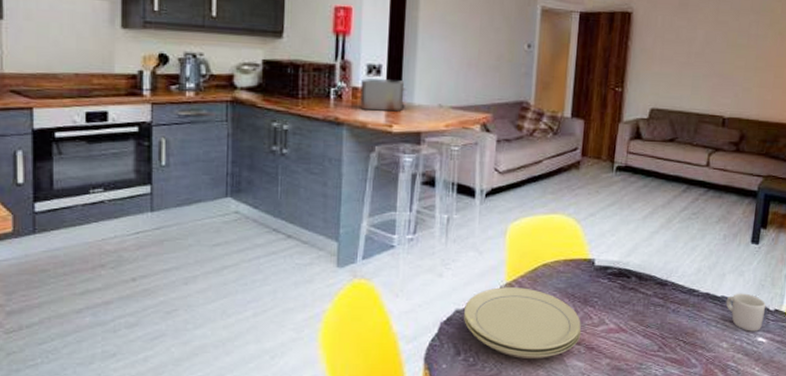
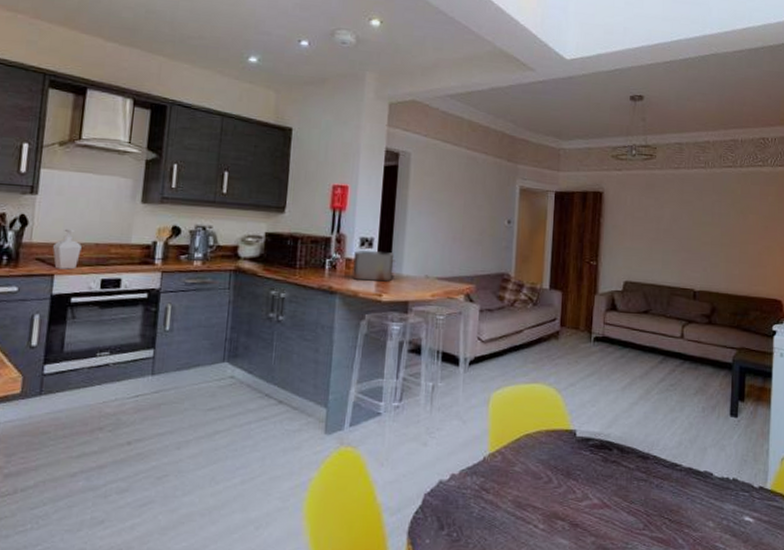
soap bottle: none [28,57,60,102] -> present [53,229,82,270]
plate: present [464,287,582,360] -> none [447,458,565,536]
cup: present [726,293,766,332] -> none [709,468,750,510]

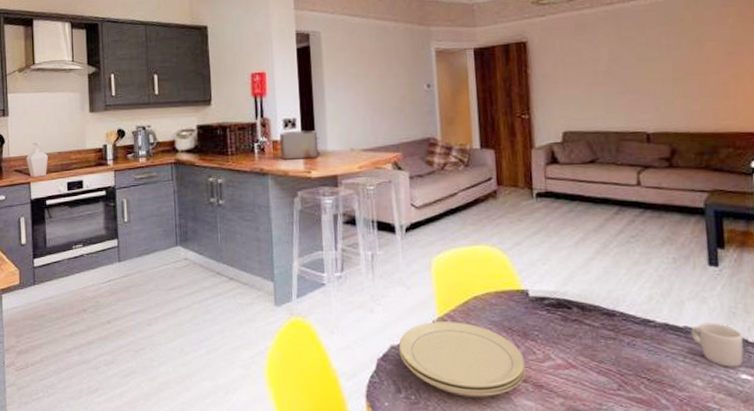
plate: none [447,458,565,536] -> present [399,322,527,398]
cup: none [709,468,750,510] -> present [690,323,744,367]

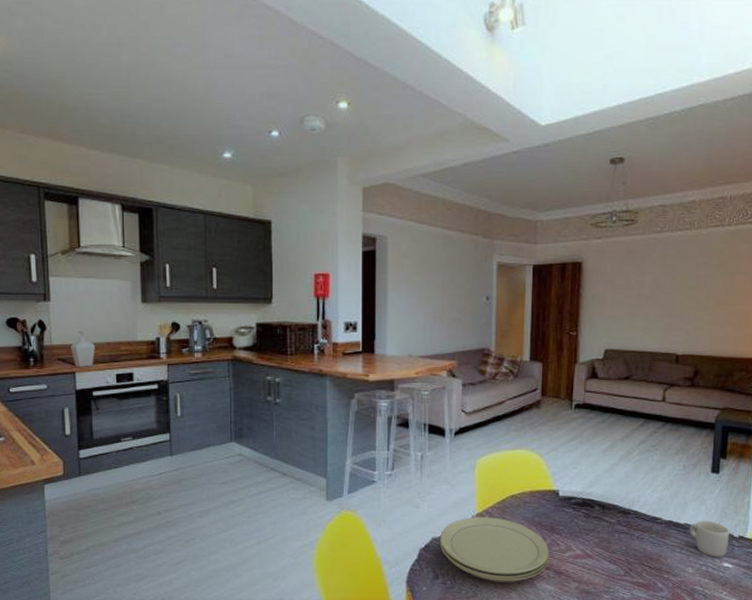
toaster: present [279,130,320,161] -> none [340,335,379,364]

